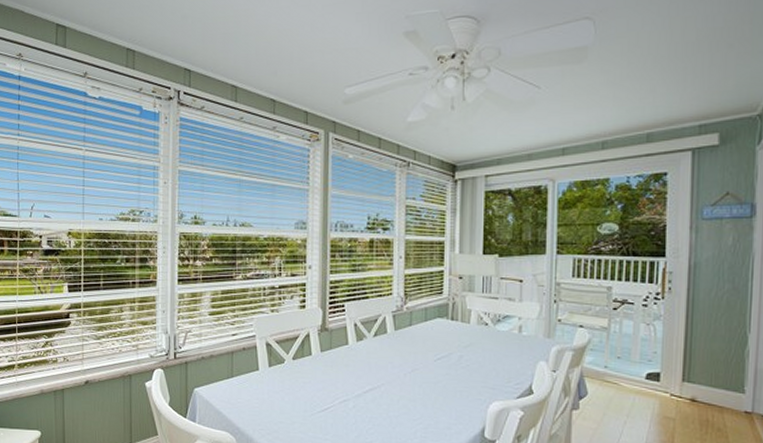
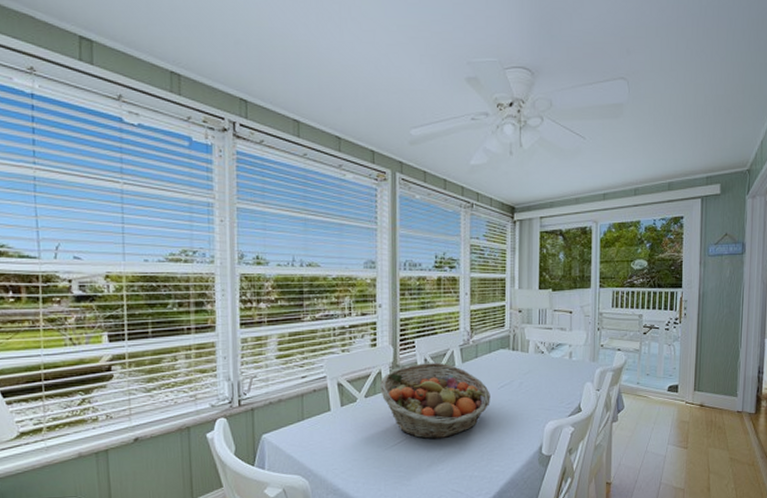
fruit basket: none [307,328,426,410] -> present [379,362,490,440]

